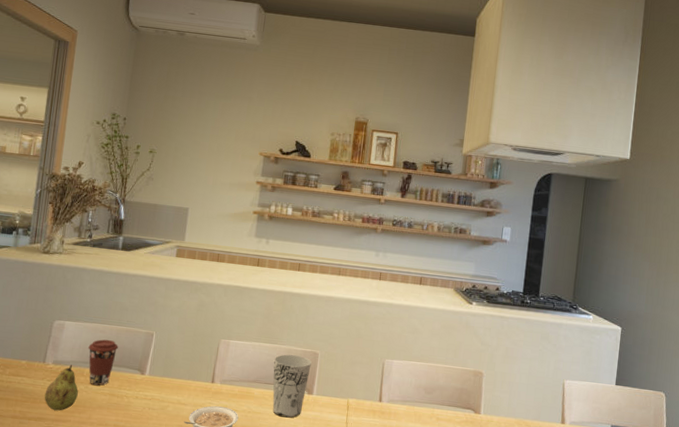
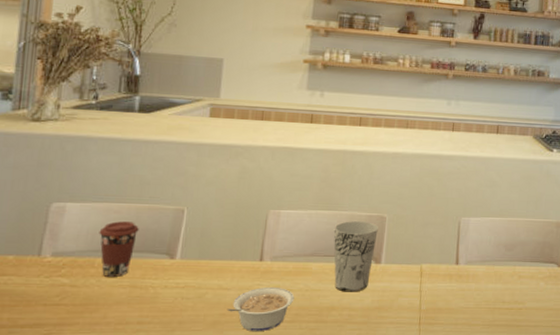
fruit: present [44,365,78,411] -> none [41,255,88,313]

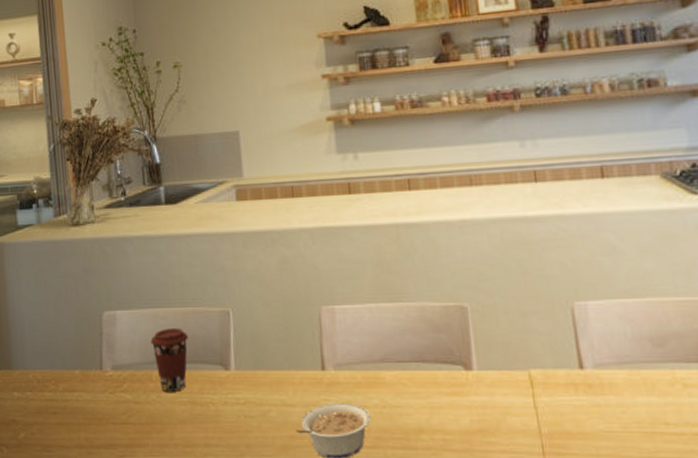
cup: present [333,221,378,292] -> none [402,314,462,409]

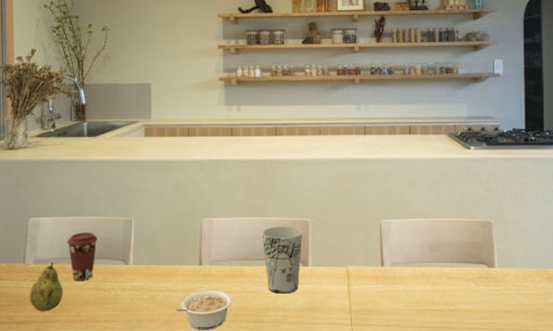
fruit: none [110,368,151,432] -> present [29,262,63,312]
cup: none [402,314,462,409] -> present [262,226,303,294]

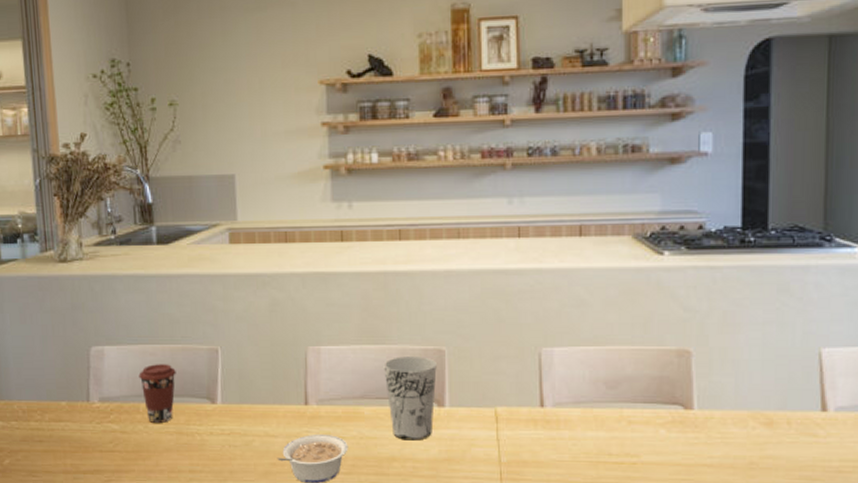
fruit: present [29,262,63,312] -> none [96,401,137,459]

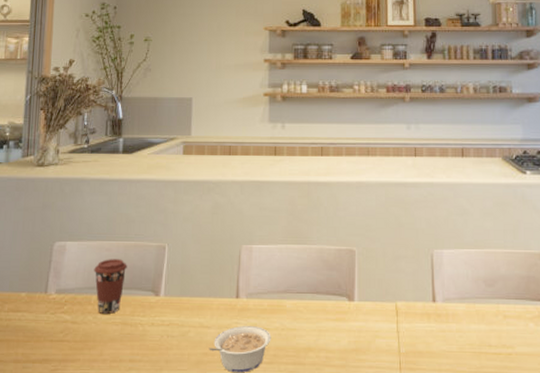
cup: present [383,356,437,441] -> none [304,255,348,332]

